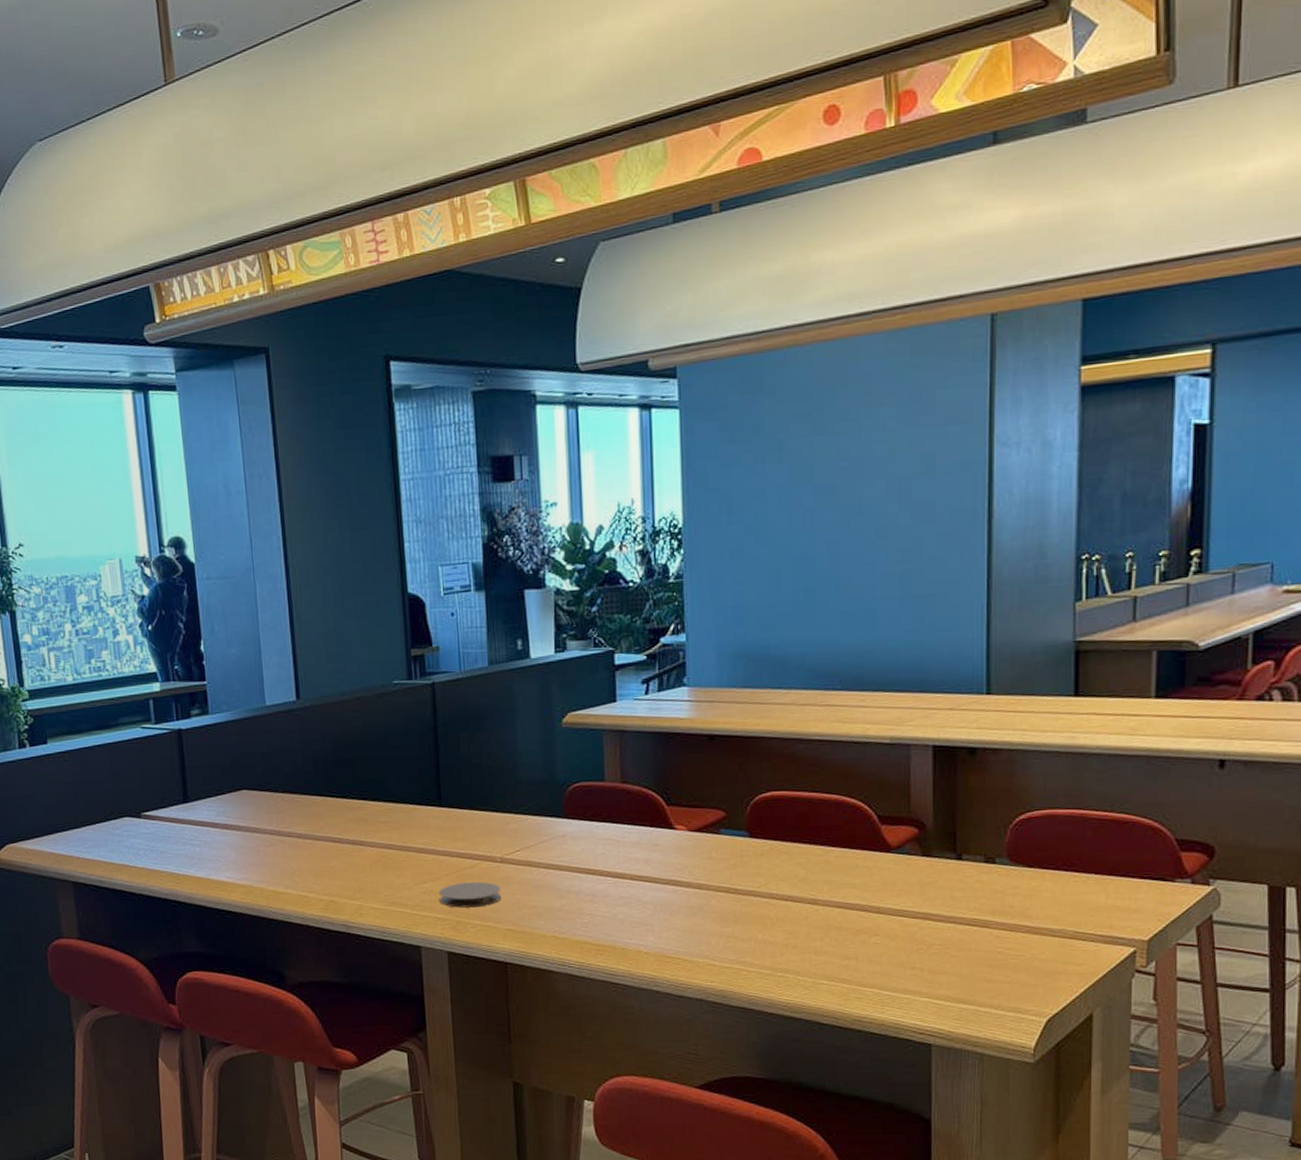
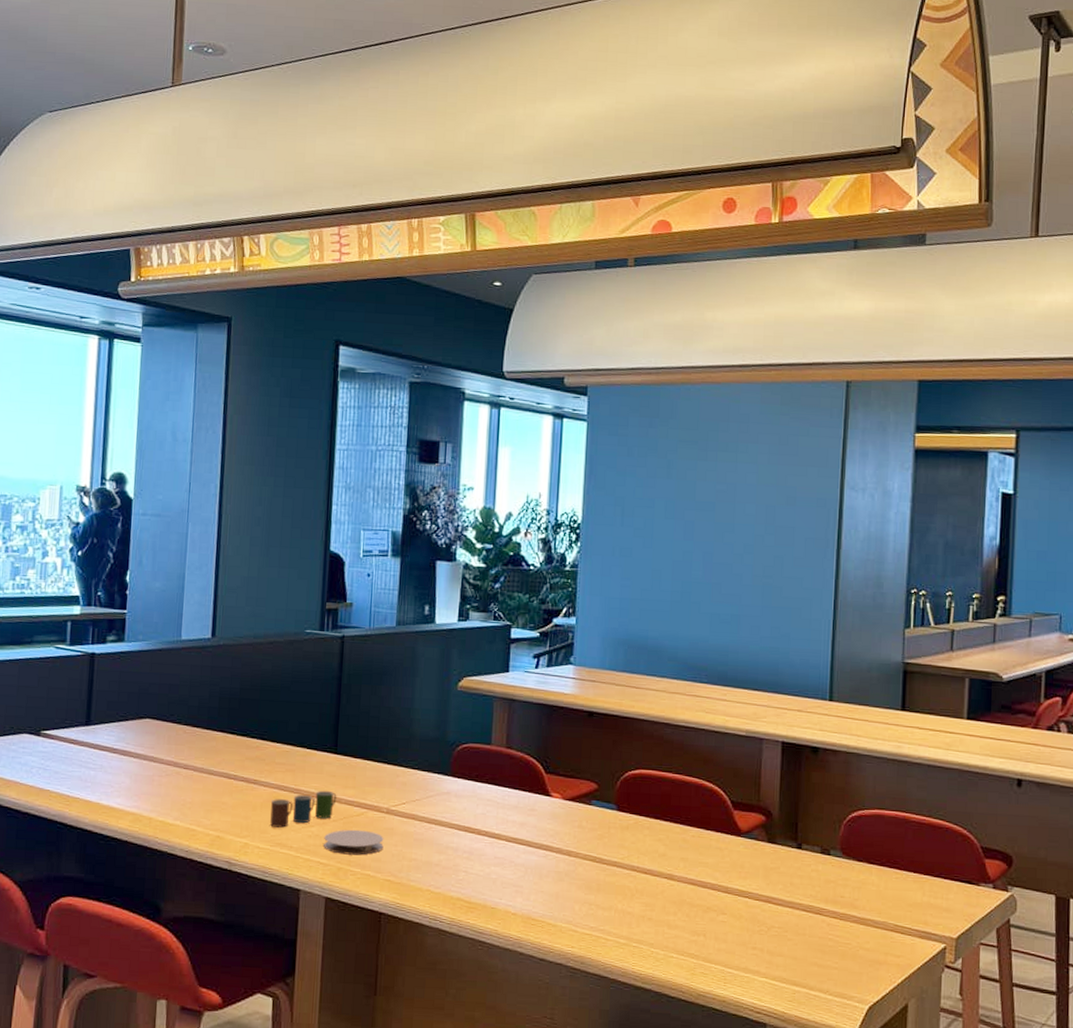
cup: none [379,845,447,887] -> present [270,790,337,828]

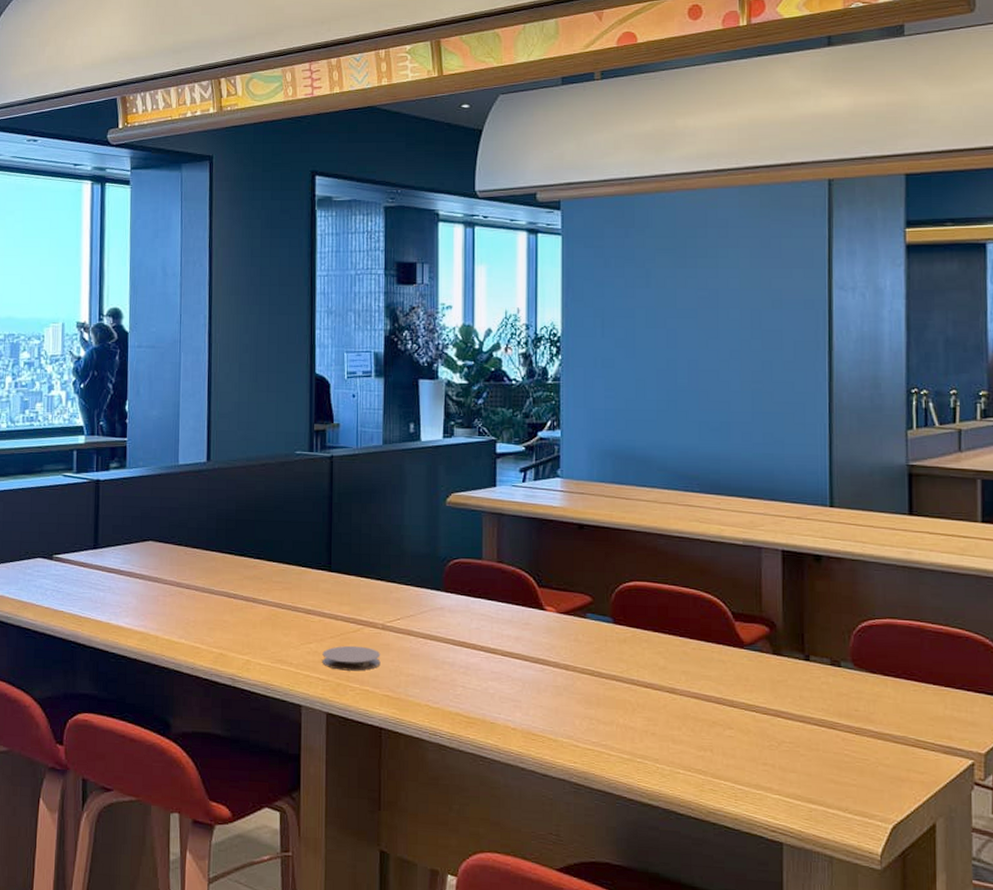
cup: present [270,790,337,828] -> none [269,607,333,645]

